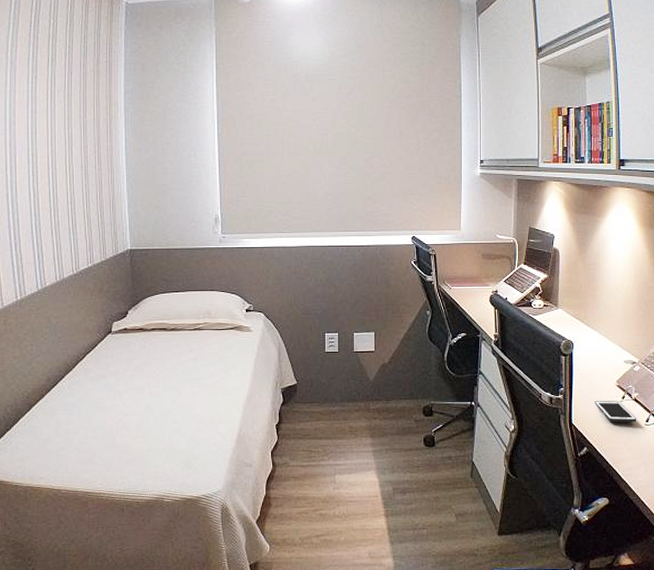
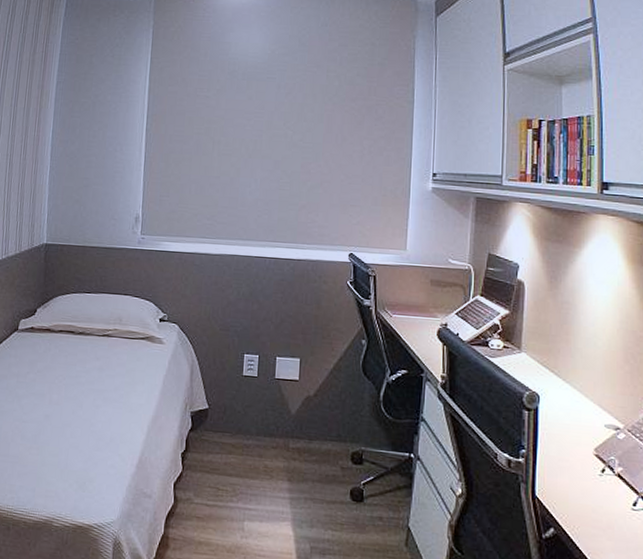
cell phone: present [594,401,637,423] -> none [565,471,621,505]

